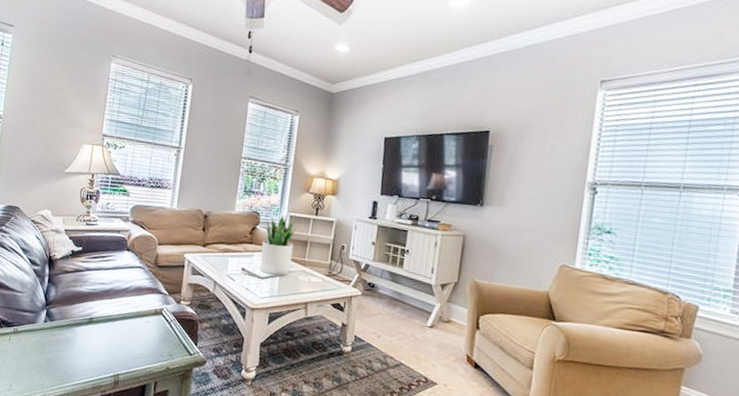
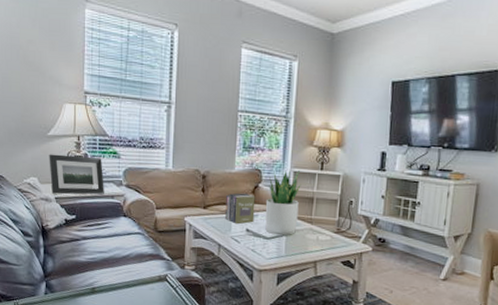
picture frame: none [62,189,113,229] -> present [49,154,104,195]
books: none [223,233,253,263] -> present [225,193,255,225]

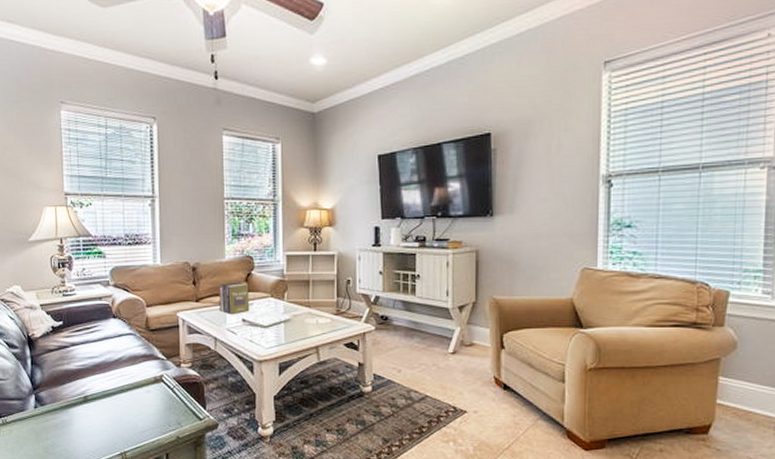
picture frame: present [49,154,104,195] -> none [31,259,91,301]
planter: present [265,169,301,236] -> none [260,253,295,323]

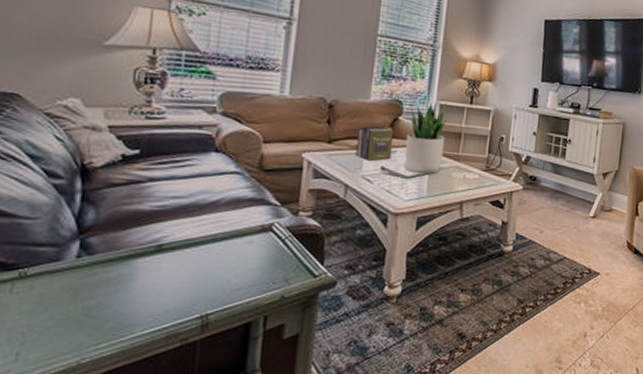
planter: none [260,253,295,323] -> present [404,101,448,175]

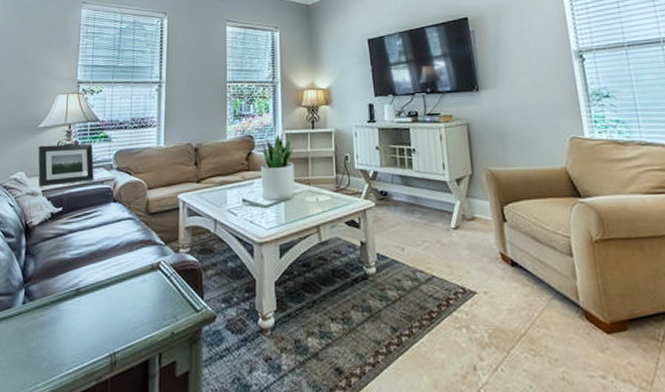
picture frame: none [102,68,189,124] -> present [38,144,94,187]
books: present [356,126,394,162] -> none [220,161,250,196]

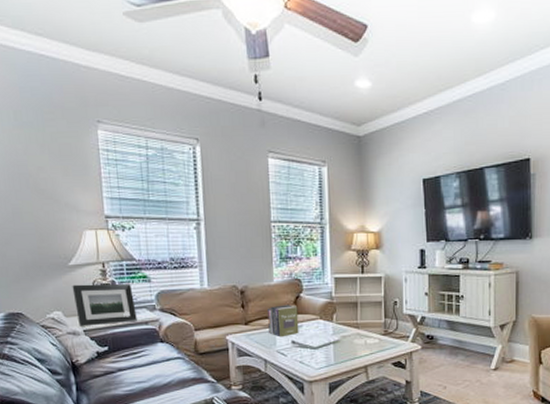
books: none [220,161,250,196] -> present [268,304,299,338]
planter: present [260,131,295,202] -> none [309,275,344,344]

